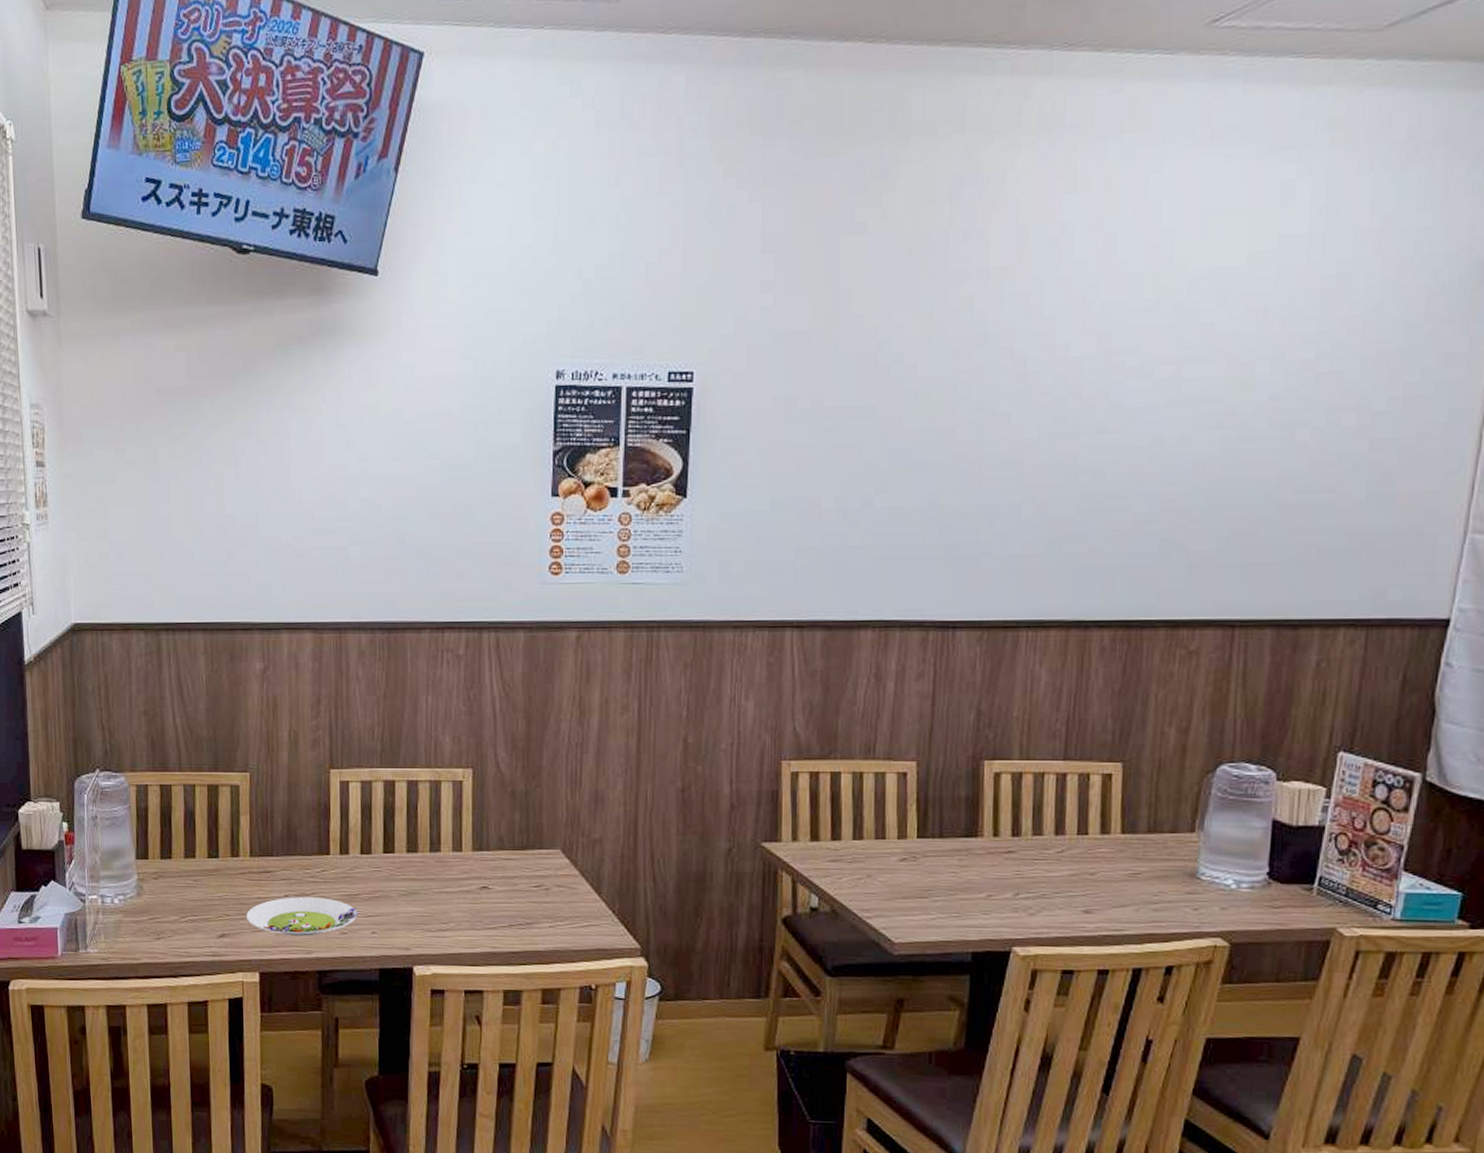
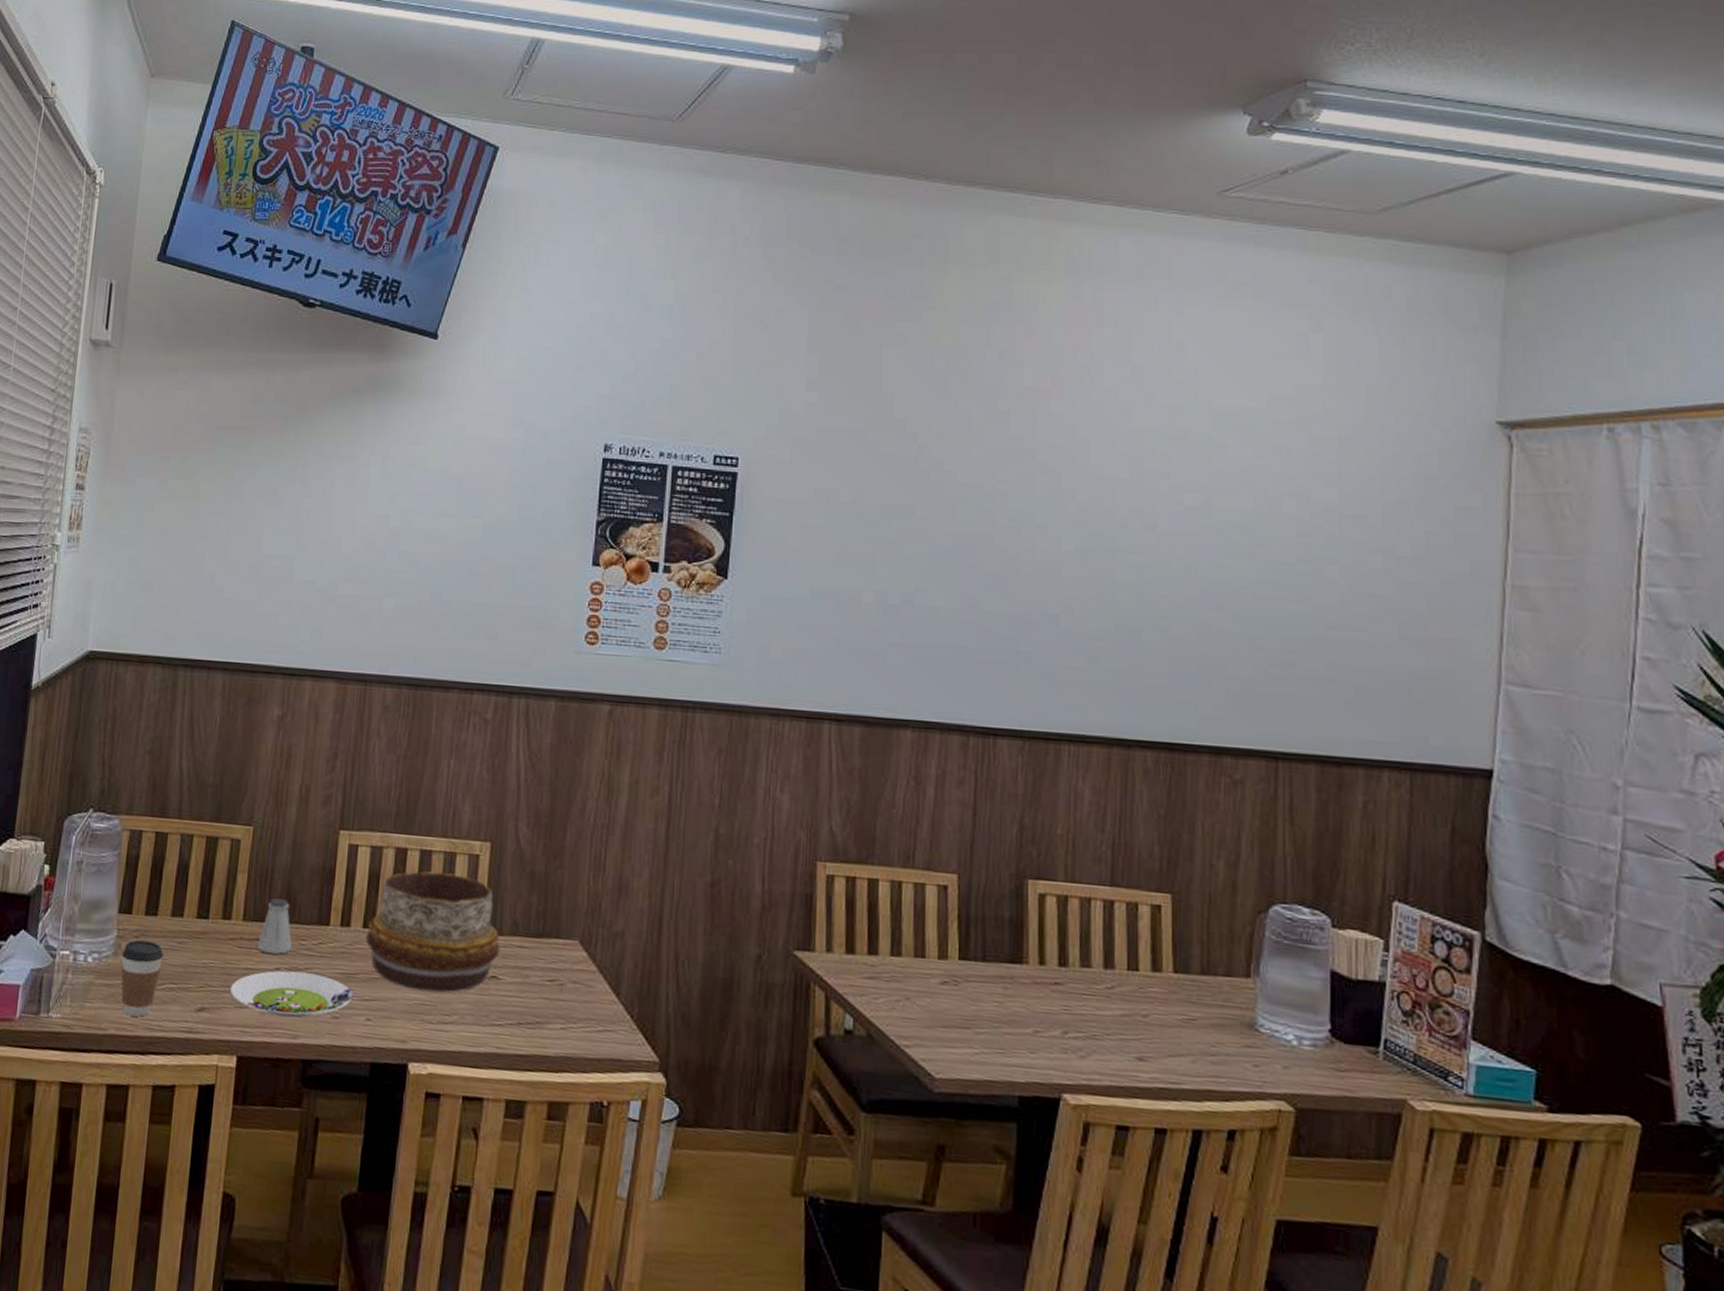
coffee cup: none [144,881,183,946] -> present [121,940,164,1017]
saltshaker: none [266,835,297,883] -> present [257,898,292,954]
decorative bowl: none [365,800,488,905] -> present [366,871,500,993]

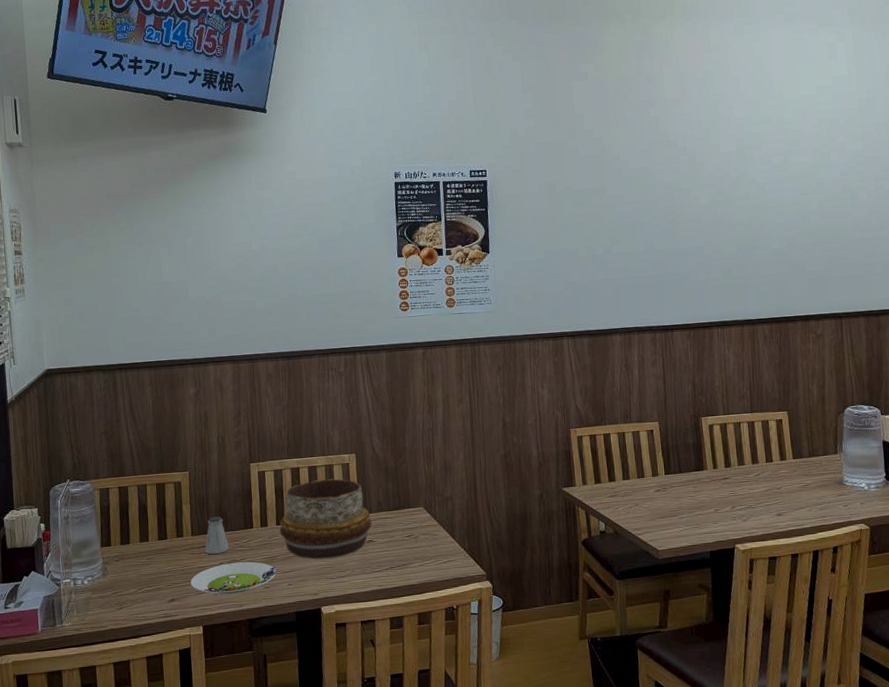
coffee cup: present [121,940,164,1017] -> none [108,562,139,614]

